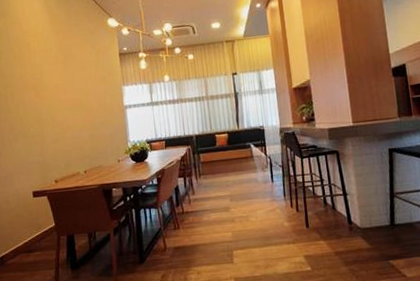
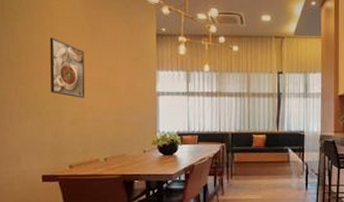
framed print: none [29,69,63,119] -> present [50,37,85,98]

